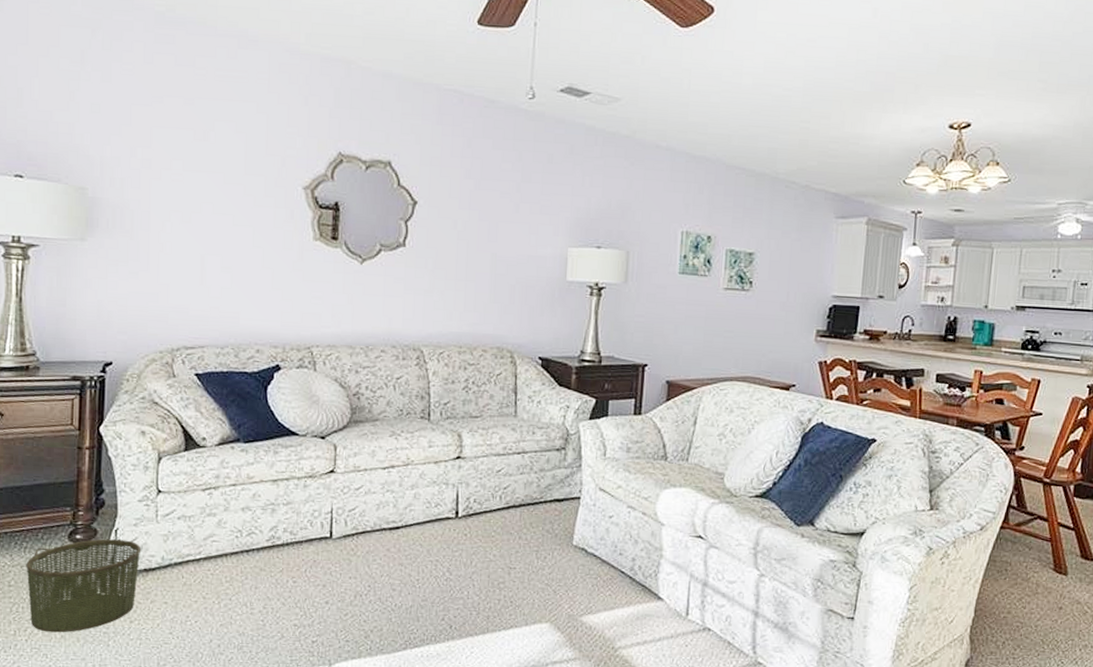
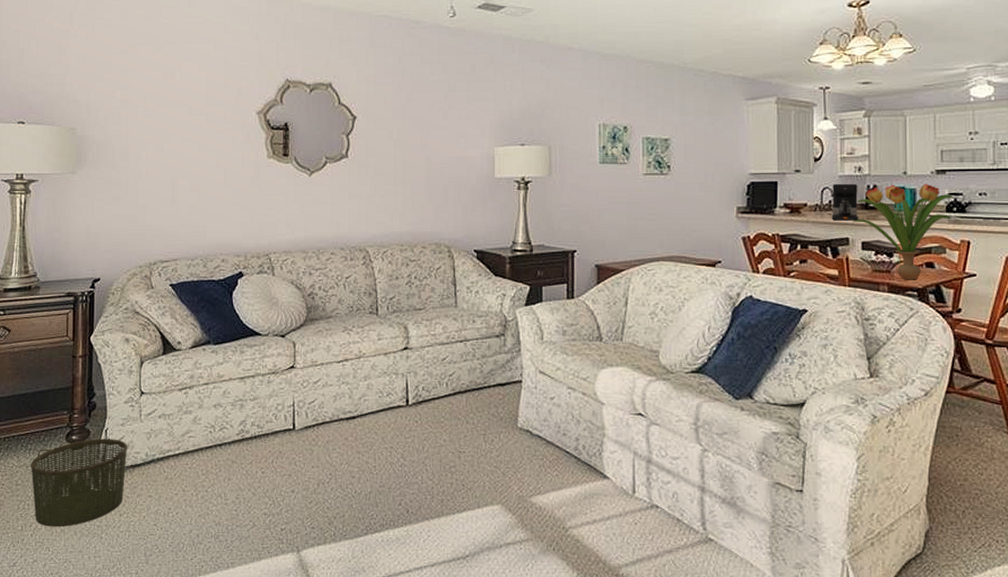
coffee maker: none [909,312,939,352] -> present [831,183,859,221]
flower arrangement: none [929,318,1031,416] -> present [852,183,955,280]

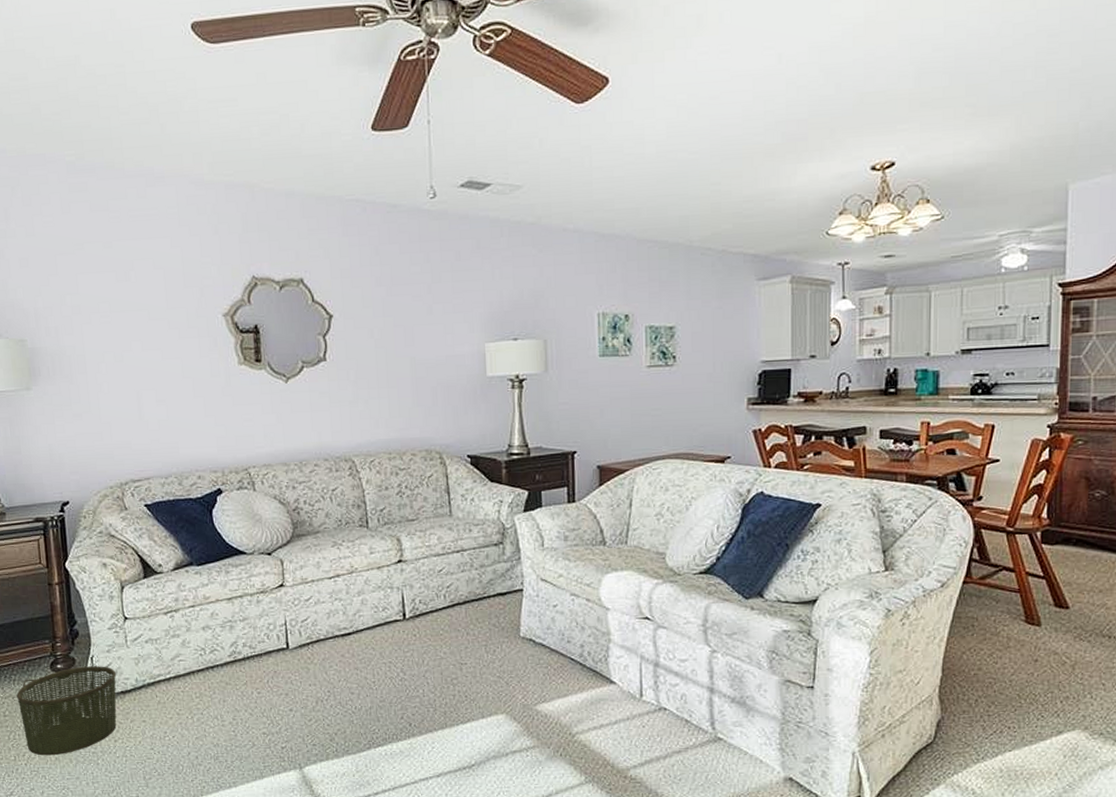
coffee maker: present [831,183,859,221] -> none [848,367,878,409]
flower arrangement: present [852,183,955,280] -> none [870,365,980,469]

